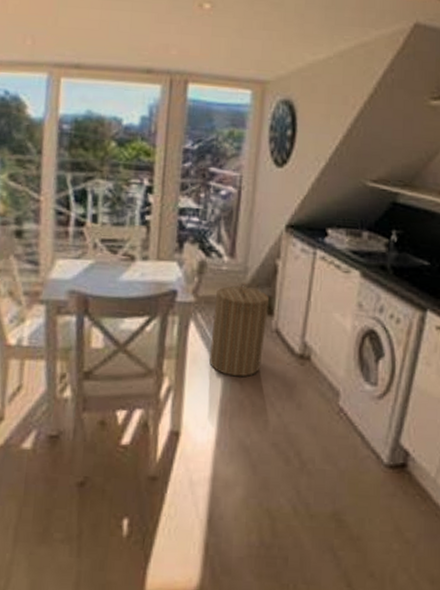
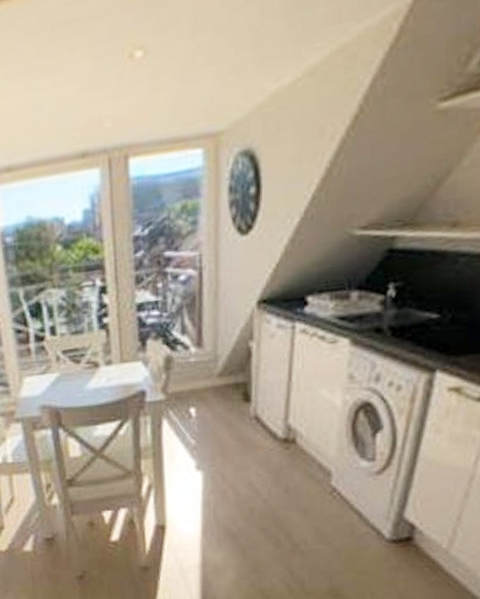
laundry hamper: present [209,282,270,377] -> none [185,371,246,469]

